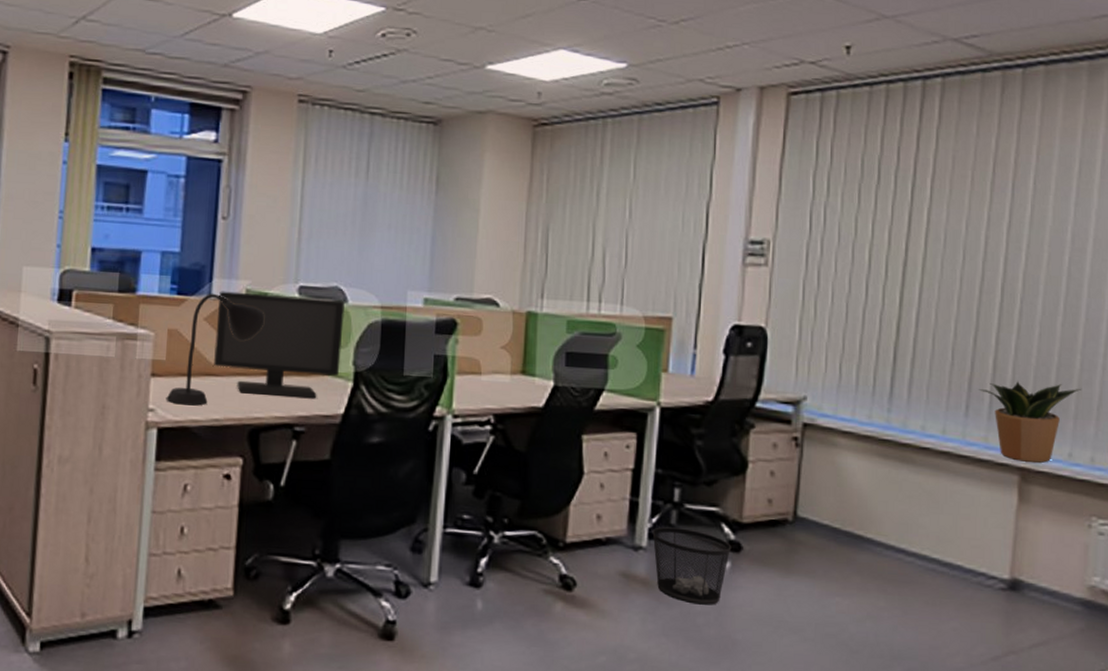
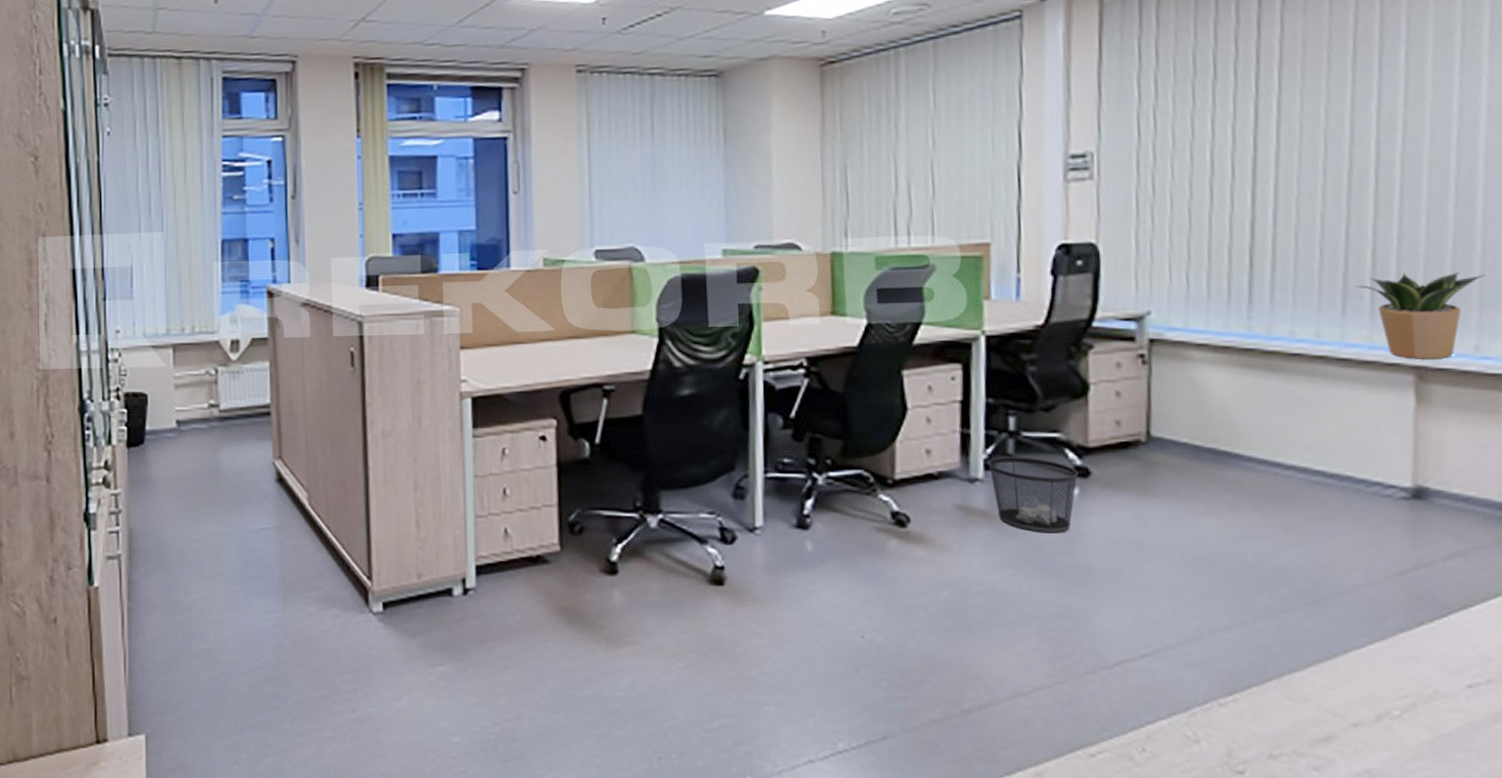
desk lamp: present [166,293,265,406] -> none [476,265,565,374]
computer monitor: present [214,291,345,399] -> none [517,260,644,359]

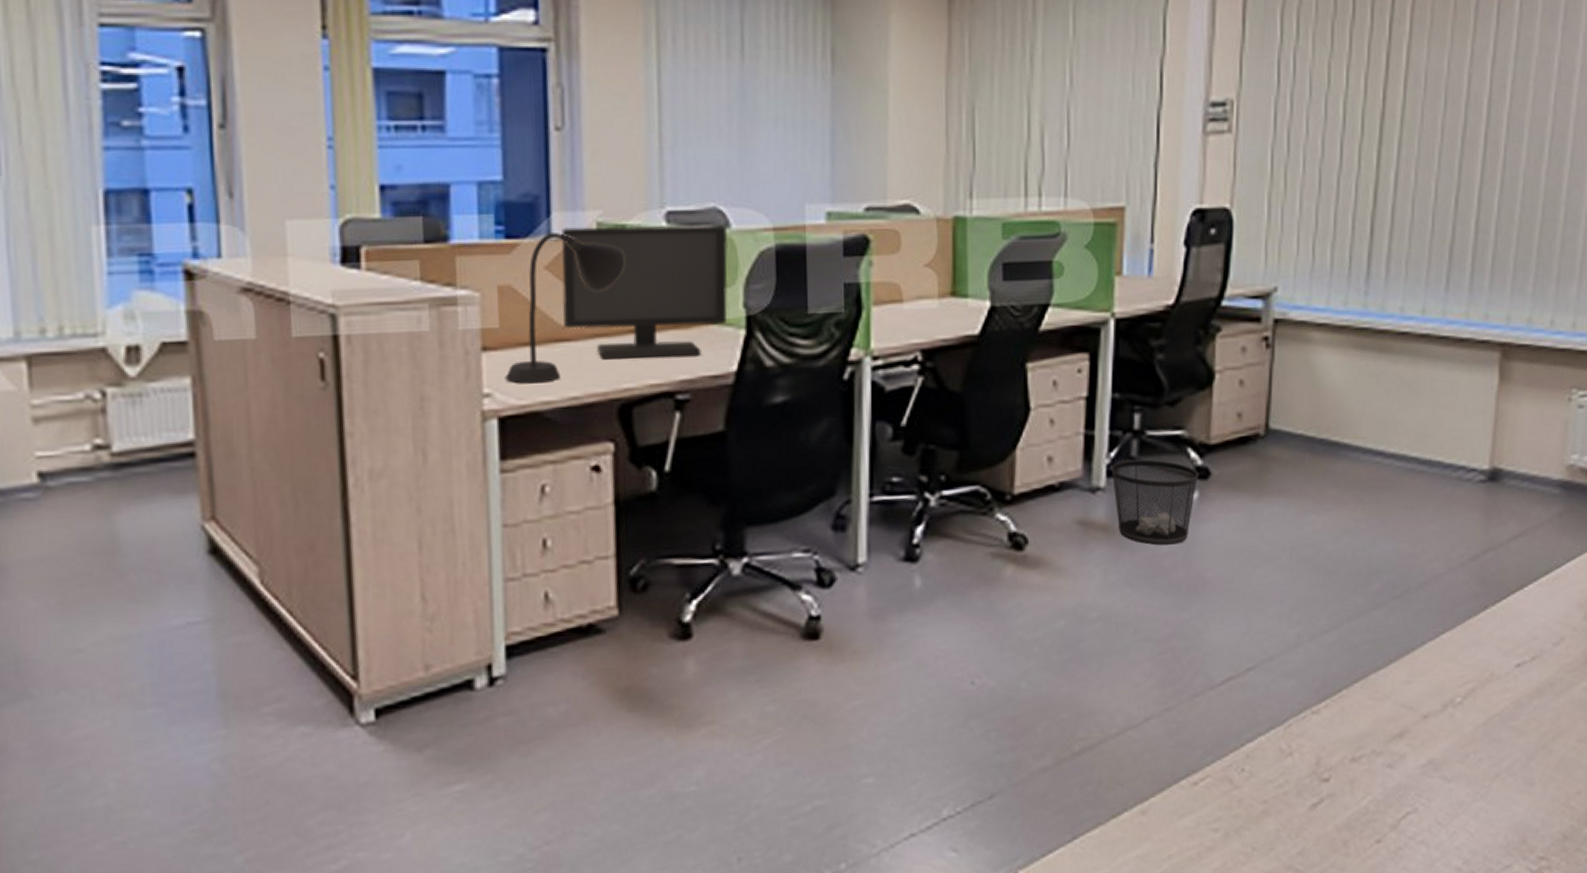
desk lamp: none [476,265,565,374] -> present [505,231,626,384]
computer monitor: none [517,260,644,359] -> present [561,225,729,361]
potted plant: present [1355,272,1485,359] -> none [1459,242,1564,336]

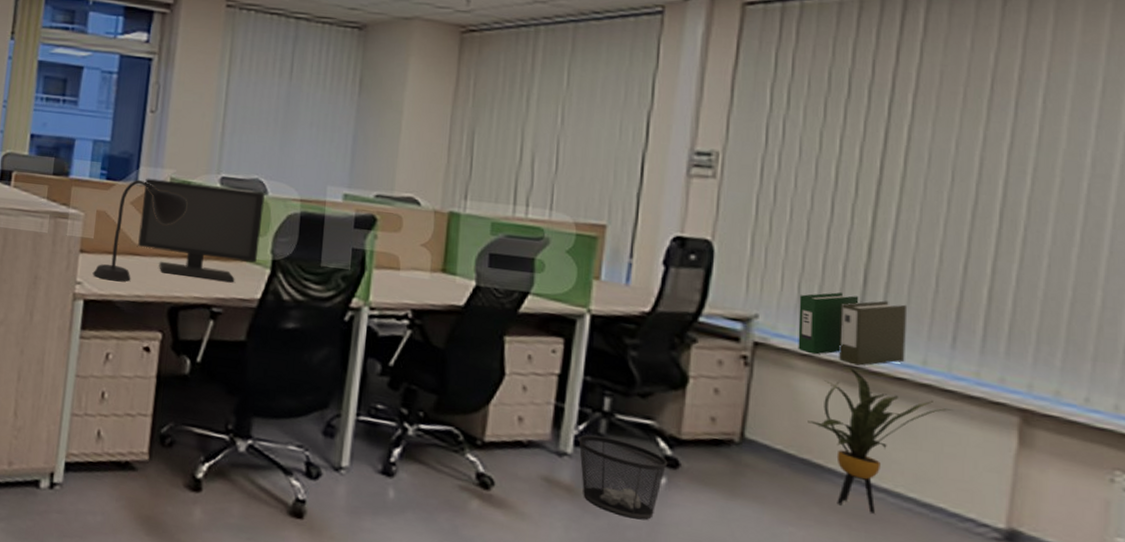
binder: none [1314,248,1367,322] -> present [798,292,859,355]
house plant: none [1325,330,1447,482] -> present [808,367,952,514]
binder: none [1351,250,1408,326] -> present [839,300,906,366]

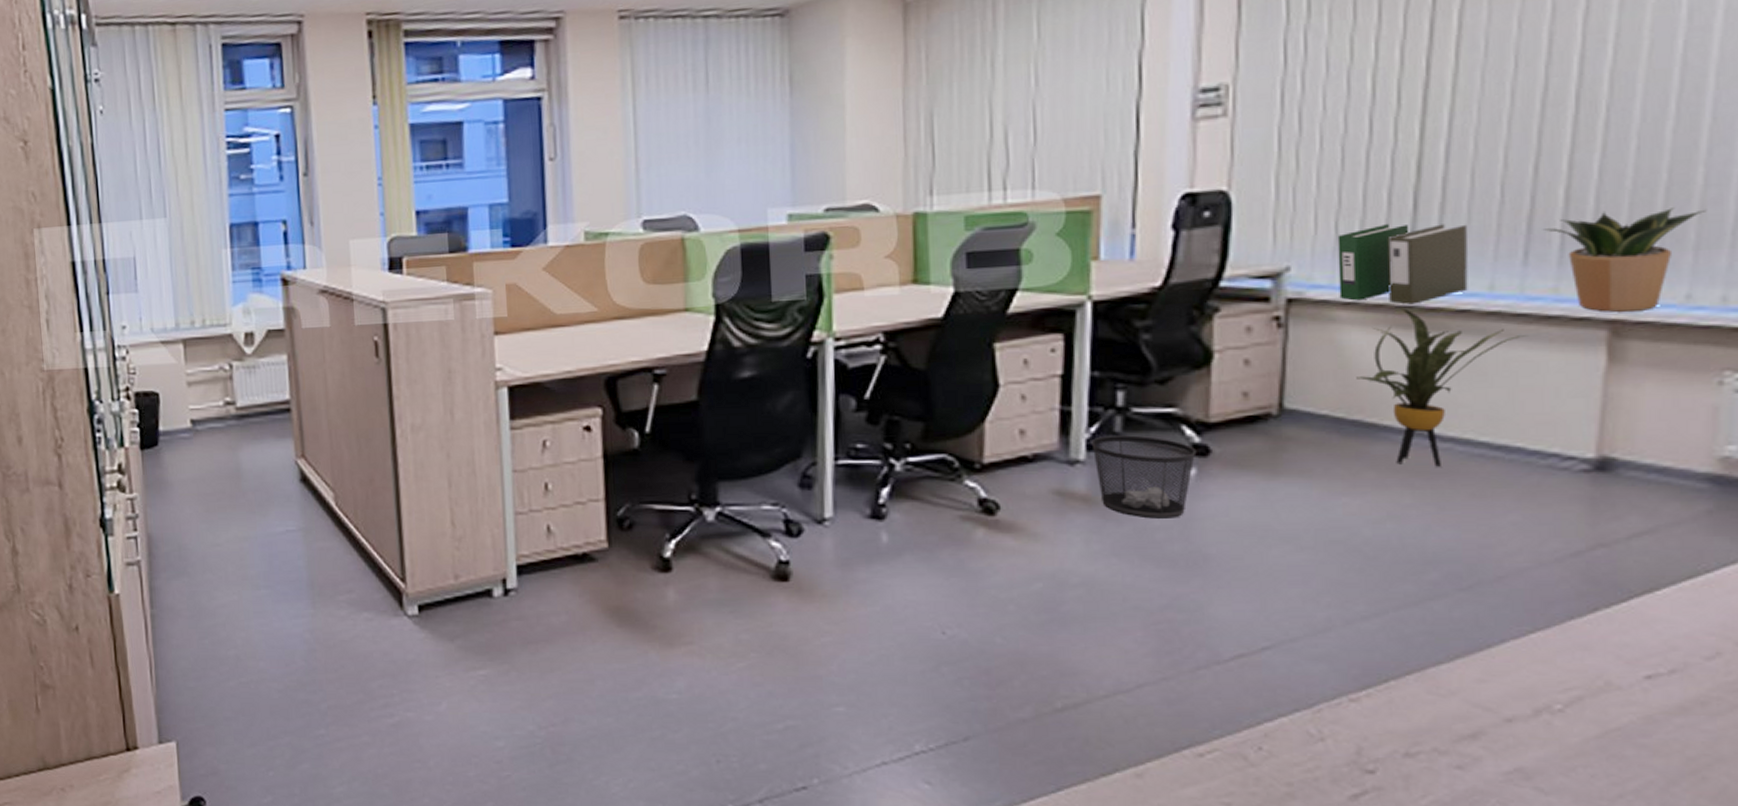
desk lamp: present [92,179,188,282] -> none [512,240,609,360]
computer monitor: present [138,178,265,283] -> none [556,230,699,342]
potted plant: none [968,313,1102,406] -> present [1542,208,1705,312]

